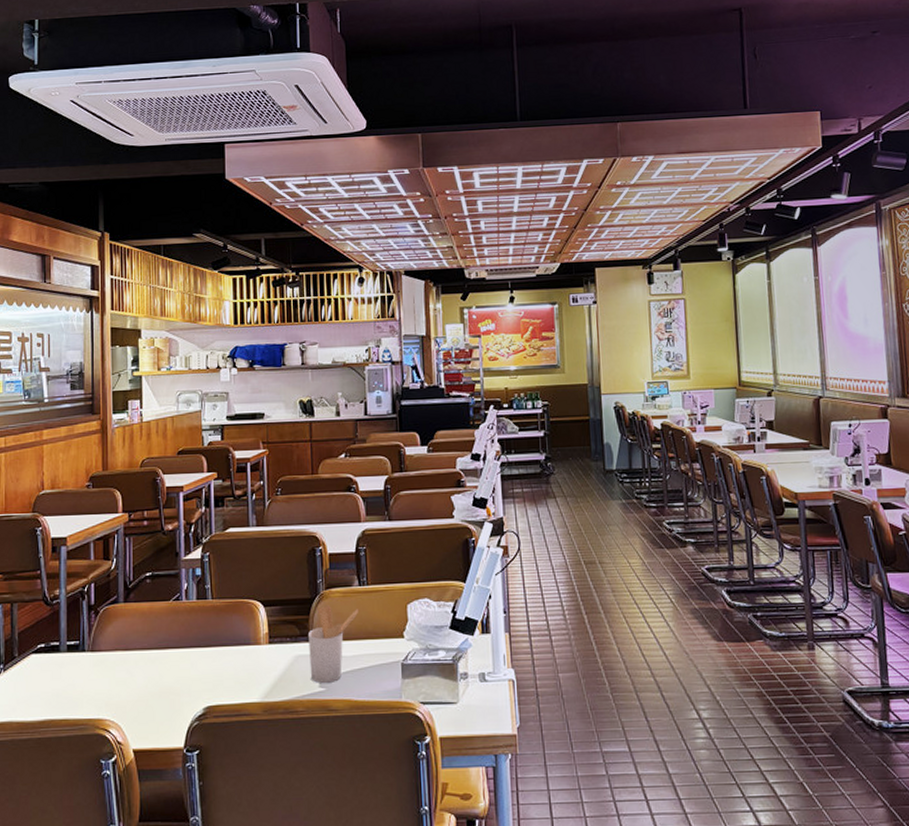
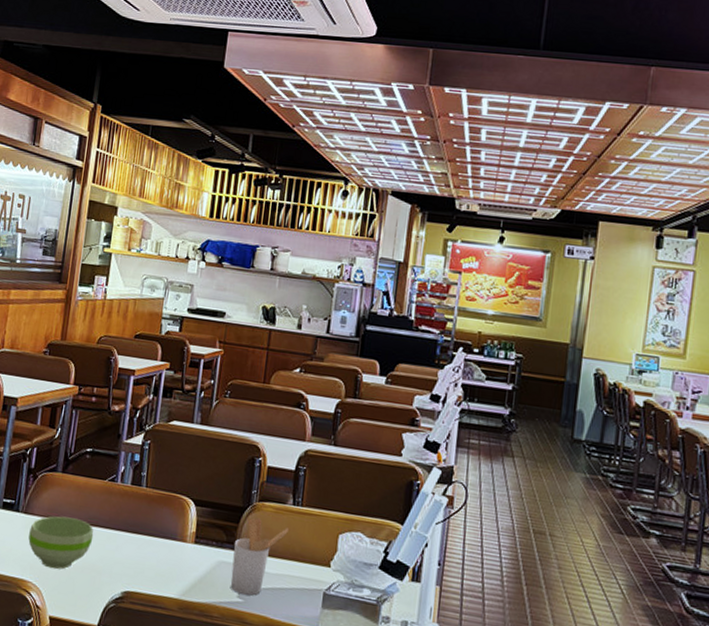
bowl: none [99,645,166,701] -> present [28,516,94,570]

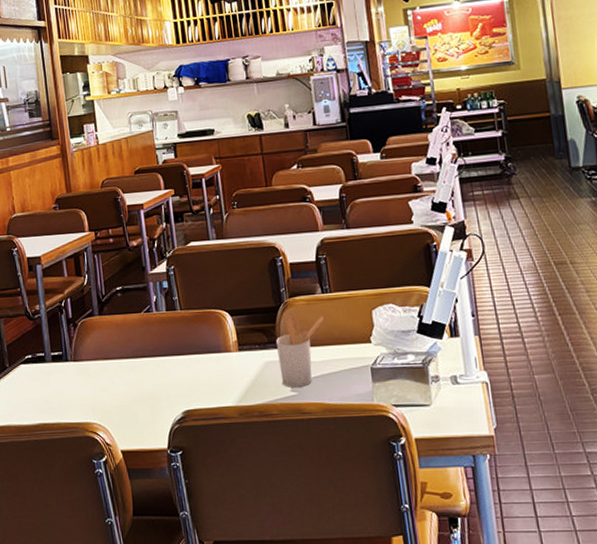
bowl: present [28,516,94,570] -> none [82,354,144,407]

